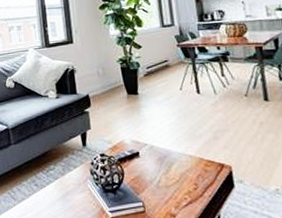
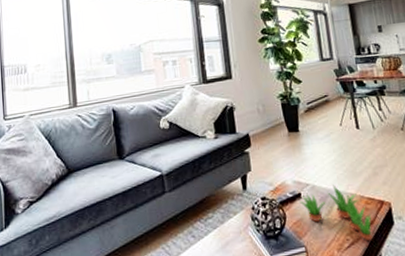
succulent plant: none [137,146,213,201] -> present [298,185,374,241]

